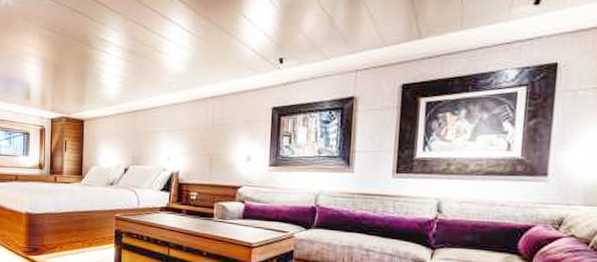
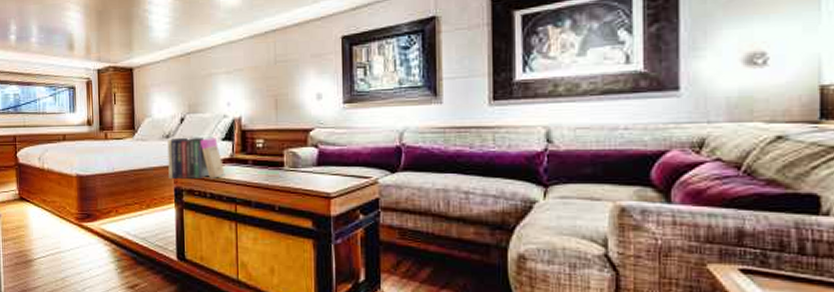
books: none [110,186,161,225] -> present [167,138,225,180]

